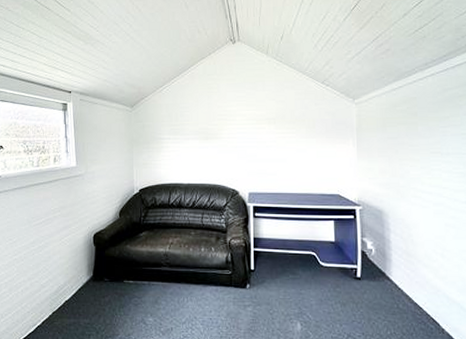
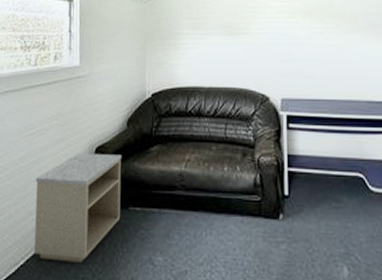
nightstand: none [45,239,117,323] -> present [34,154,121,263]

